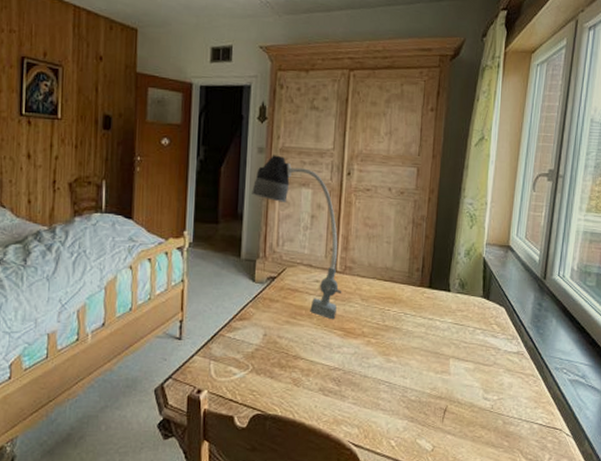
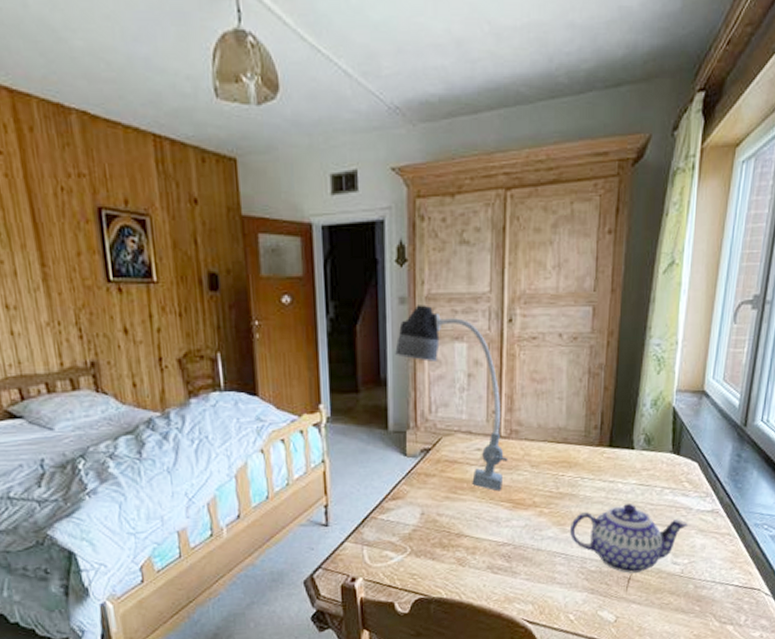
teapot: none [393,340,497,405] -> present [569,504,688,573]

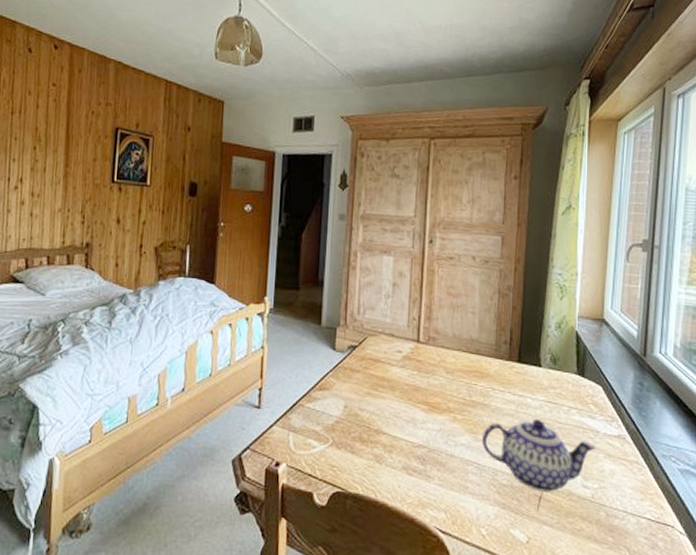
desk lamp: present [395,305,508,492] -> none [332,222,426,393]

